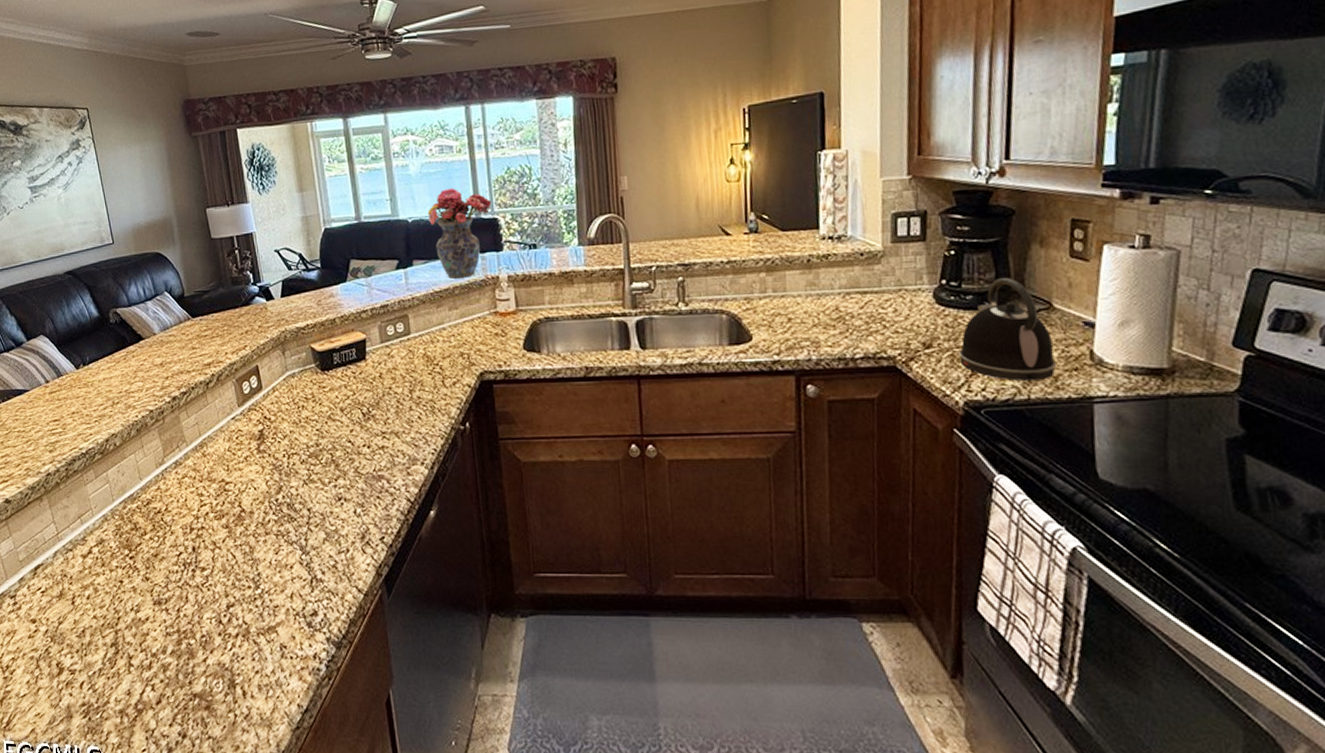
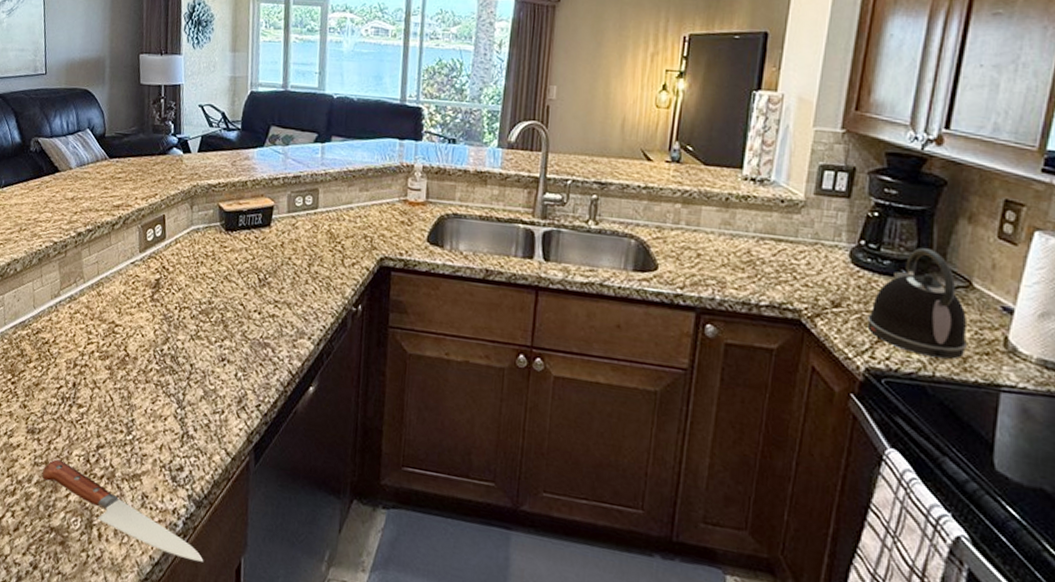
kitchen knife: none [175,626,353,703] -> present [42,459,204,564]
flower arrangement: present [427,187,492,279] -> none [353,70,419,162]

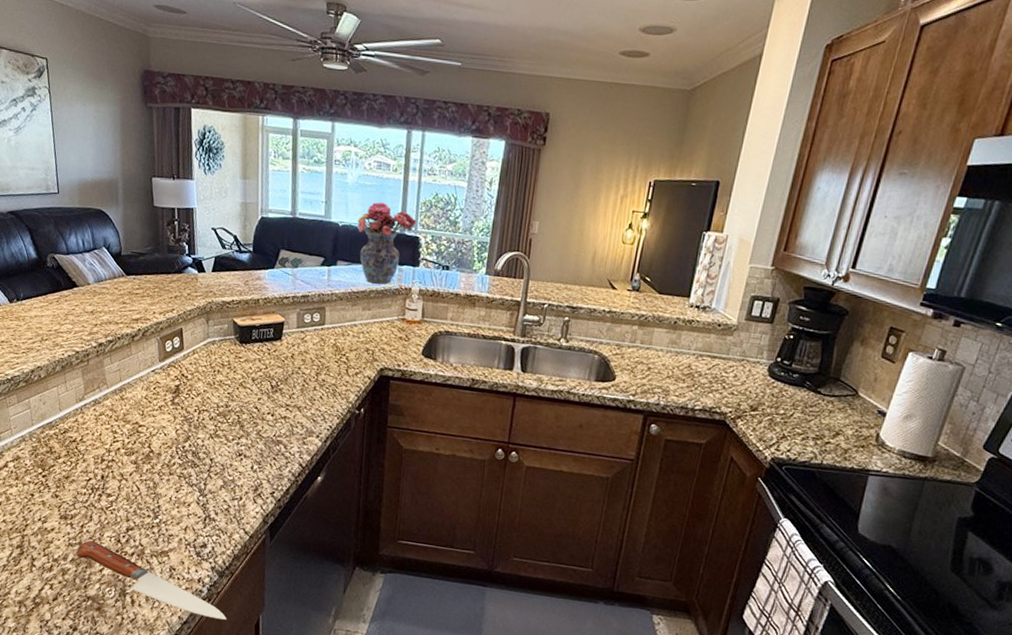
flower arrangement: none [353,70,419,162] -> present [357,202,417,284]
kettle: present [867,247,967,359] -> none [776,363,851,451]

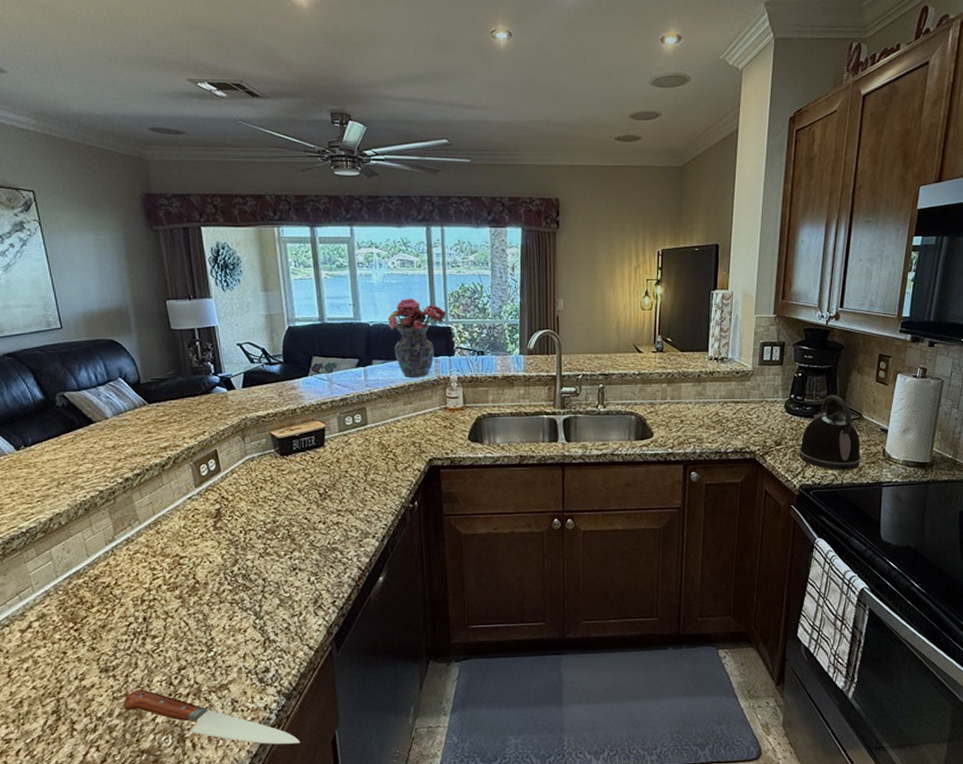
kettle: none [776,363,851,451] -> present [799,394,861,470]

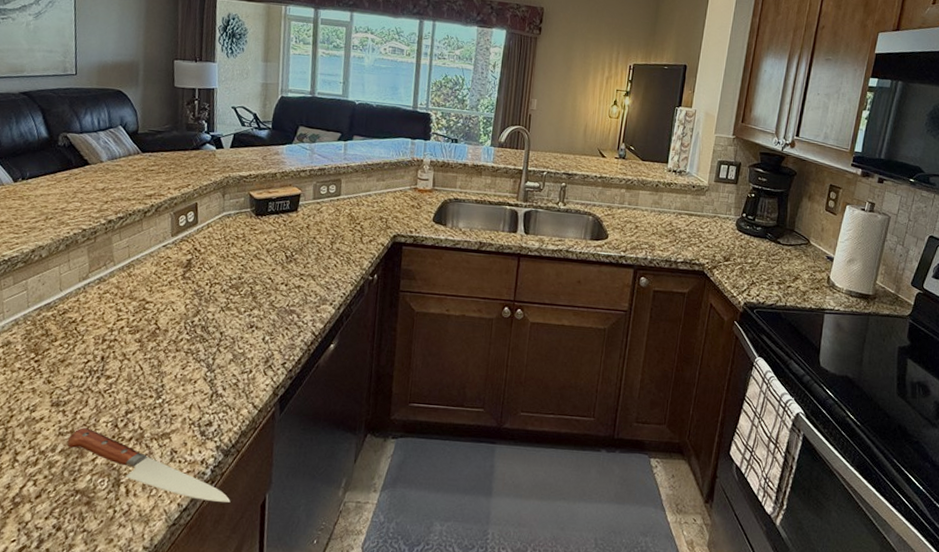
flower arrangement: present [387,298,447,377] -> none [373,82,428,157]
kettle: present [799,394,861,470] -> none [746,217,806,293]

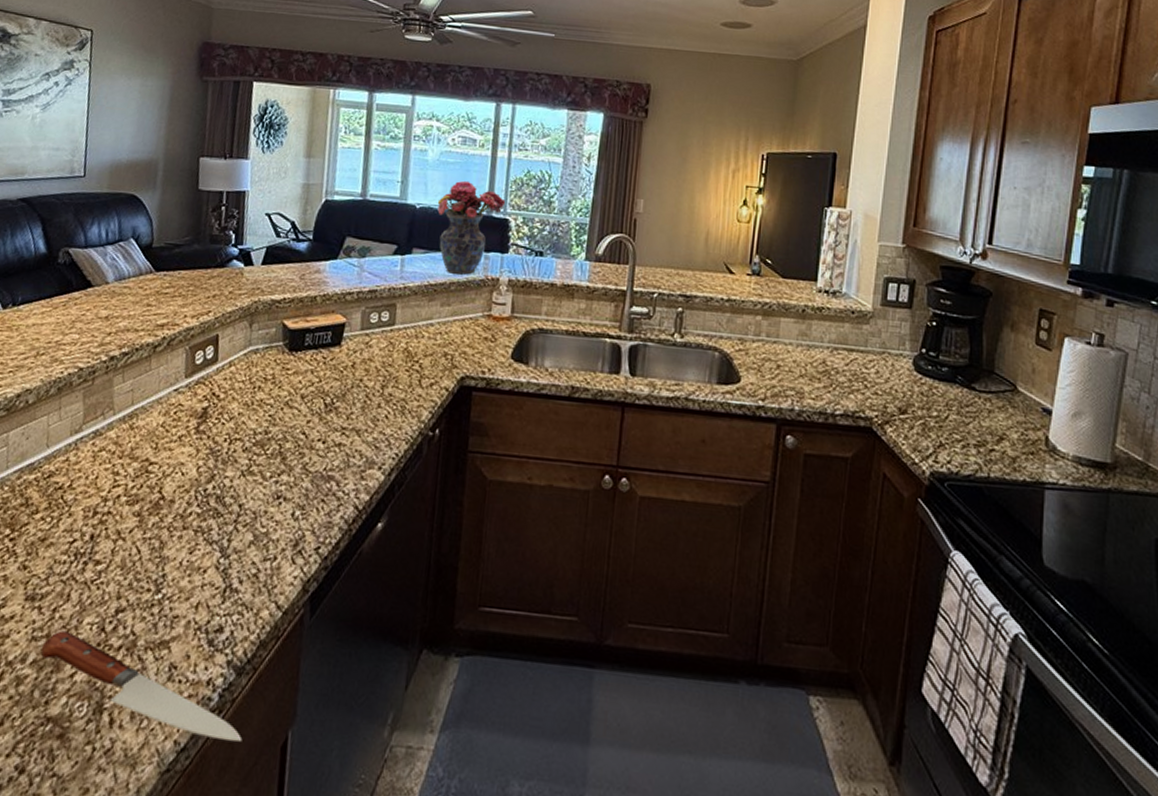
flower arrangement: none [373,82,428,157] -> present [437,180,506,275]

